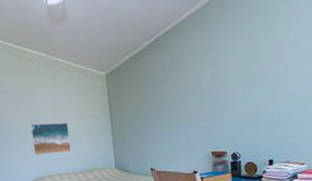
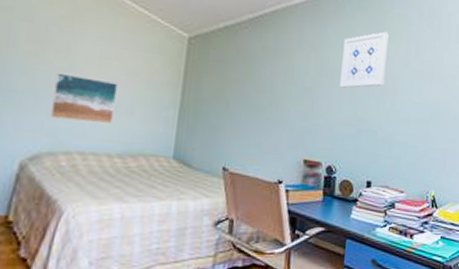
wall art: none [232,19,276,84] -> present [340,31,389,88]

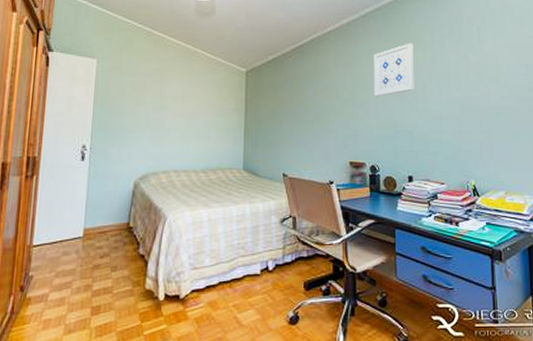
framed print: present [49,72,117,123] -> none [151,111,197,146]

